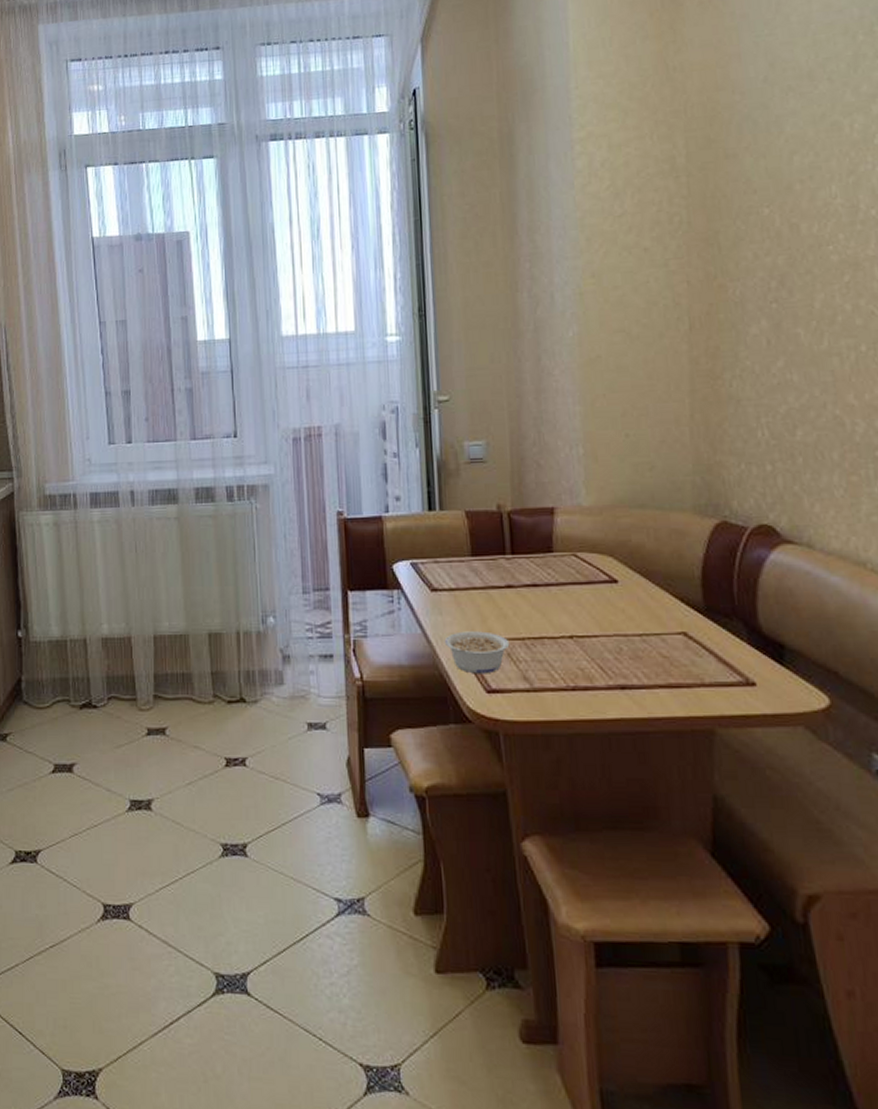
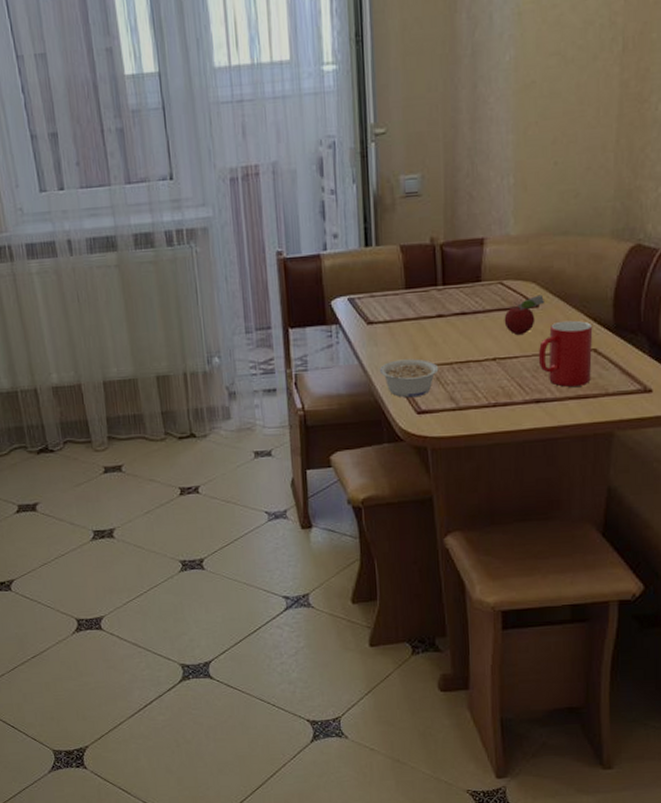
fruit: none [579,569,625,613] -> present [504,294,546,336]
cup: none [620,599,683,673] -> present [538,320,593,387]

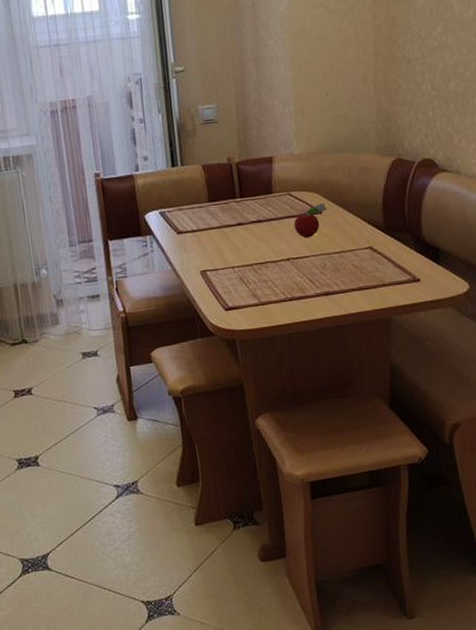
legume: present [379,358,439,398] -> none [190,262,242,297]
cup: present [538,320,593,387] -> none [324,223,370,280]

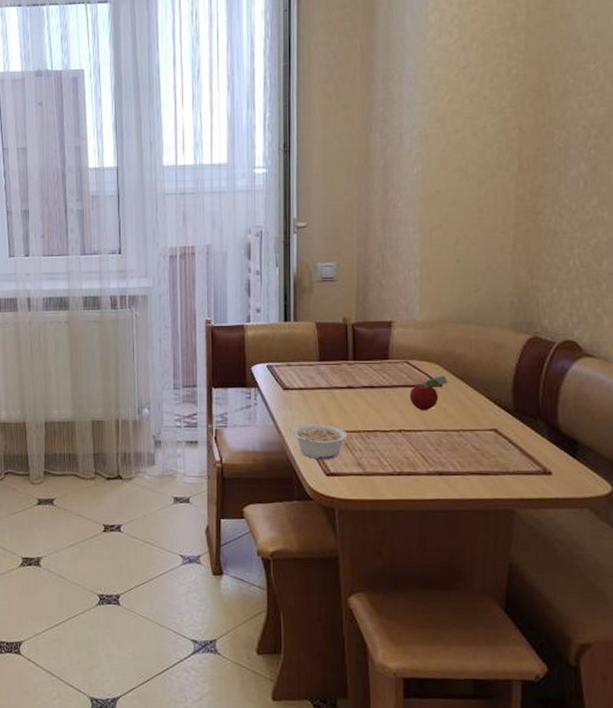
legume: none [190,262,242,297] -> present [292,424,348,460]

